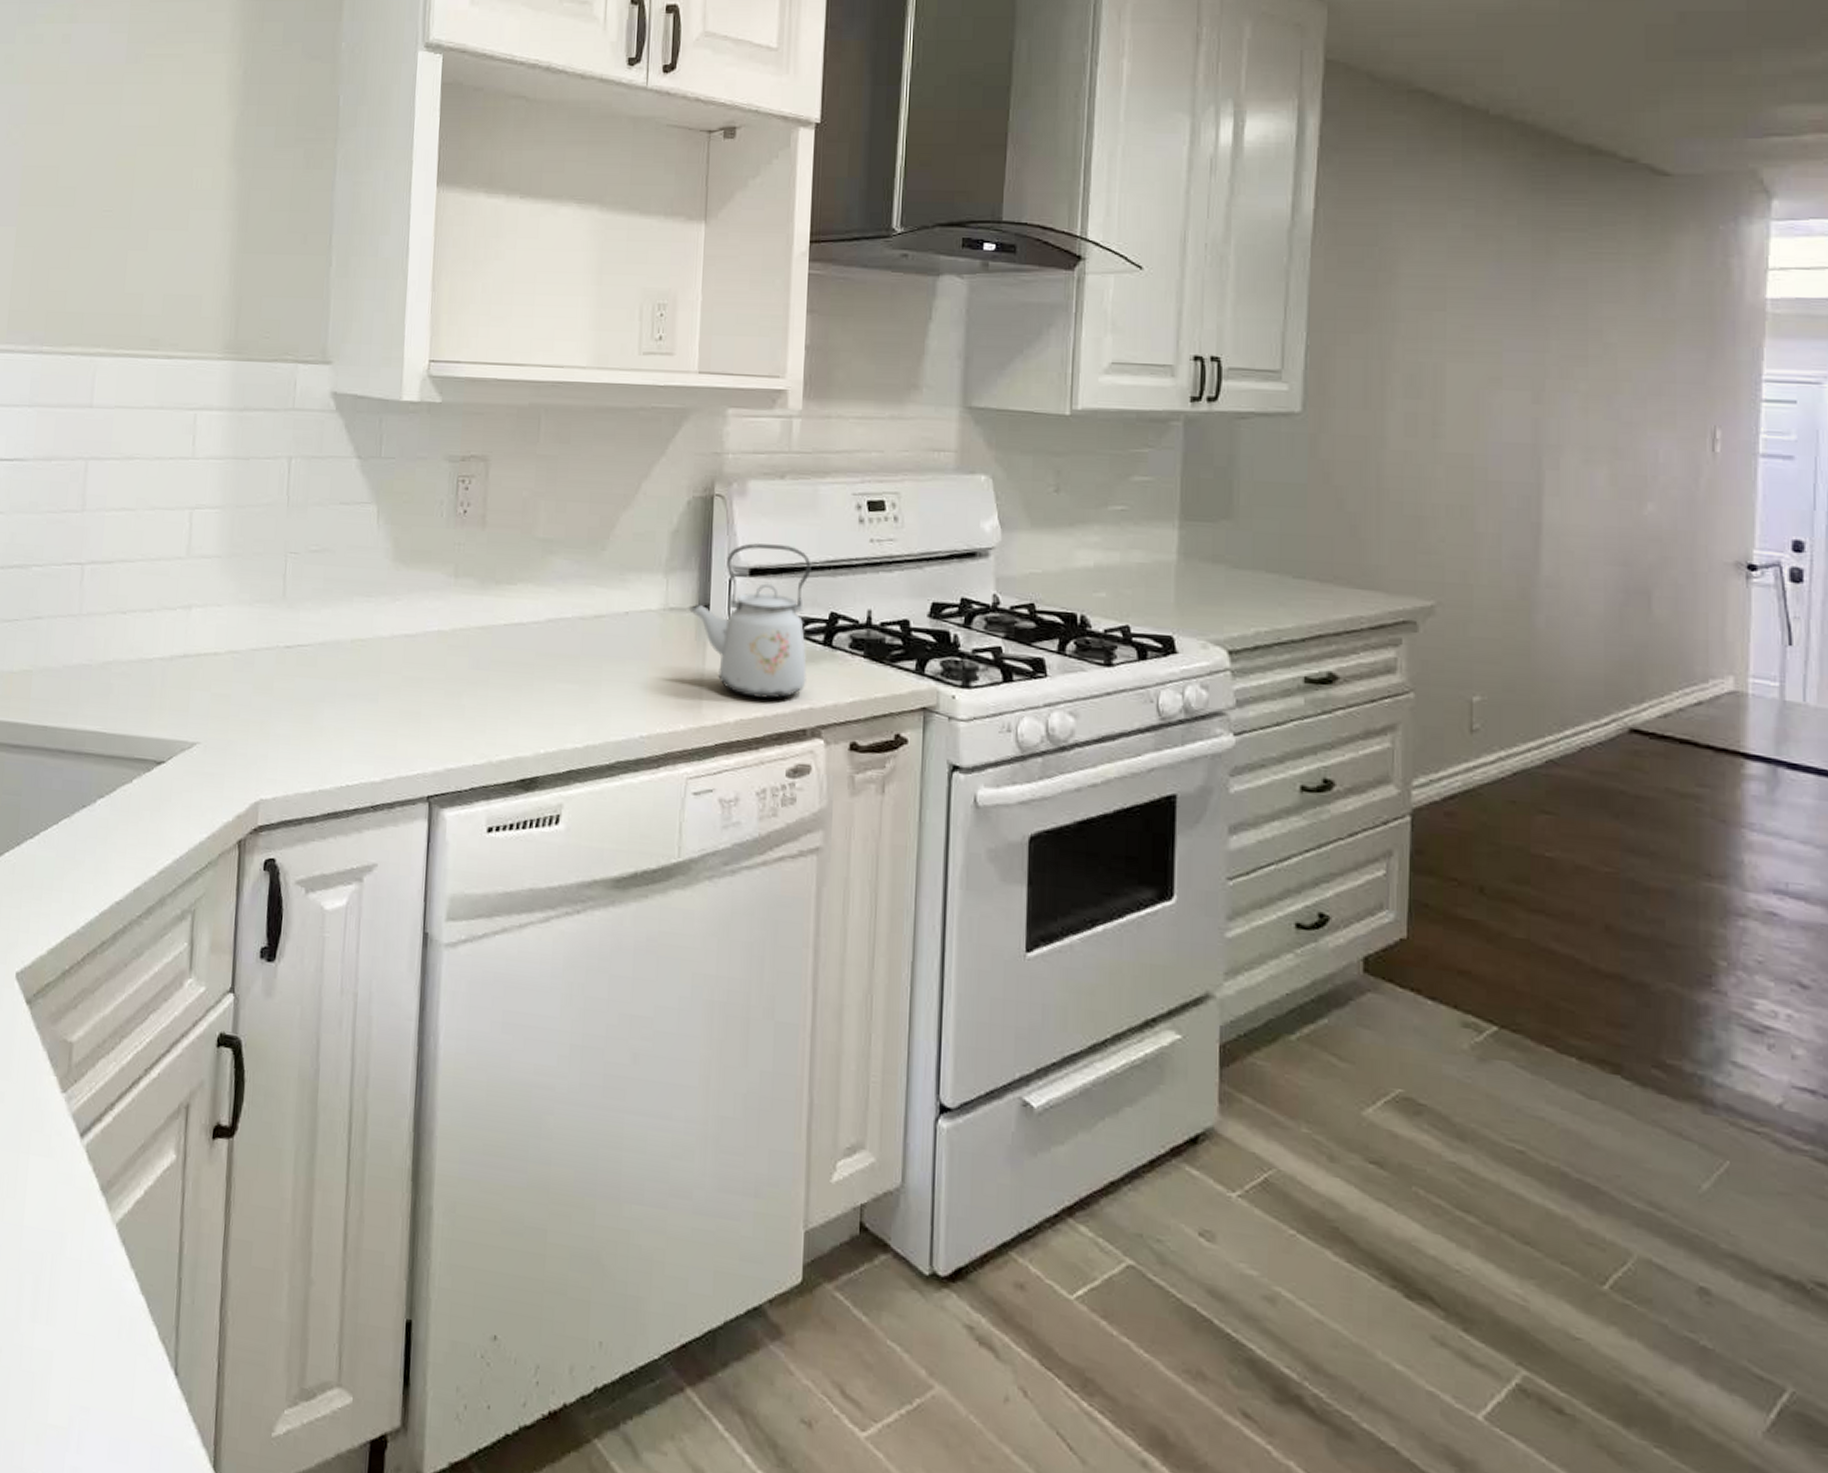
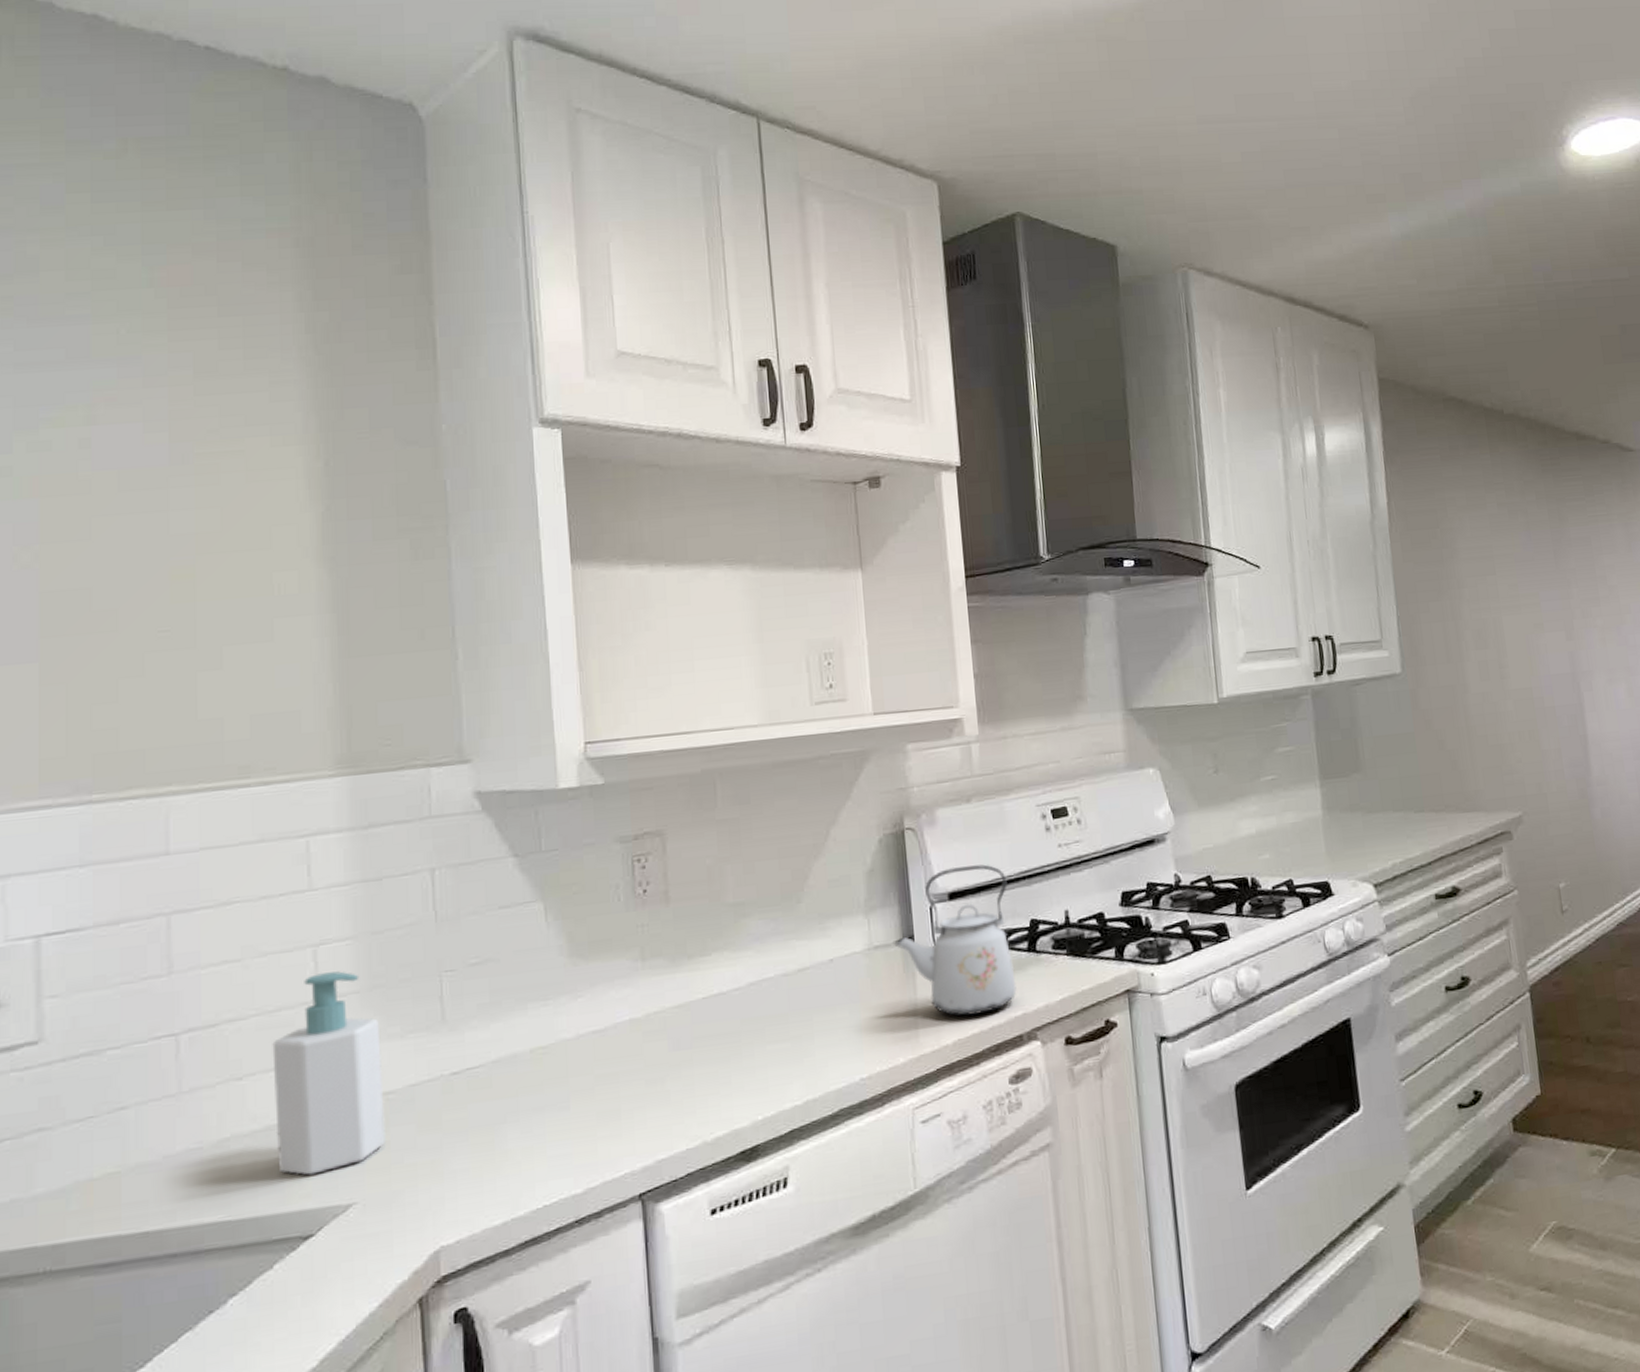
soap bottle: none [145,534,233,710] -> present [272,971,387,1176]

